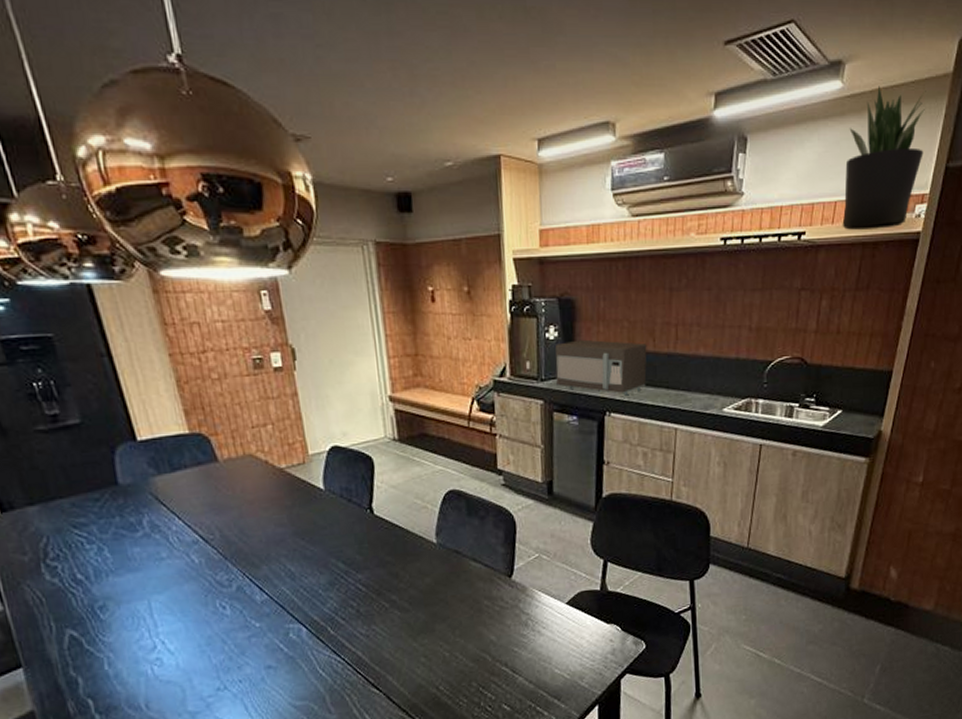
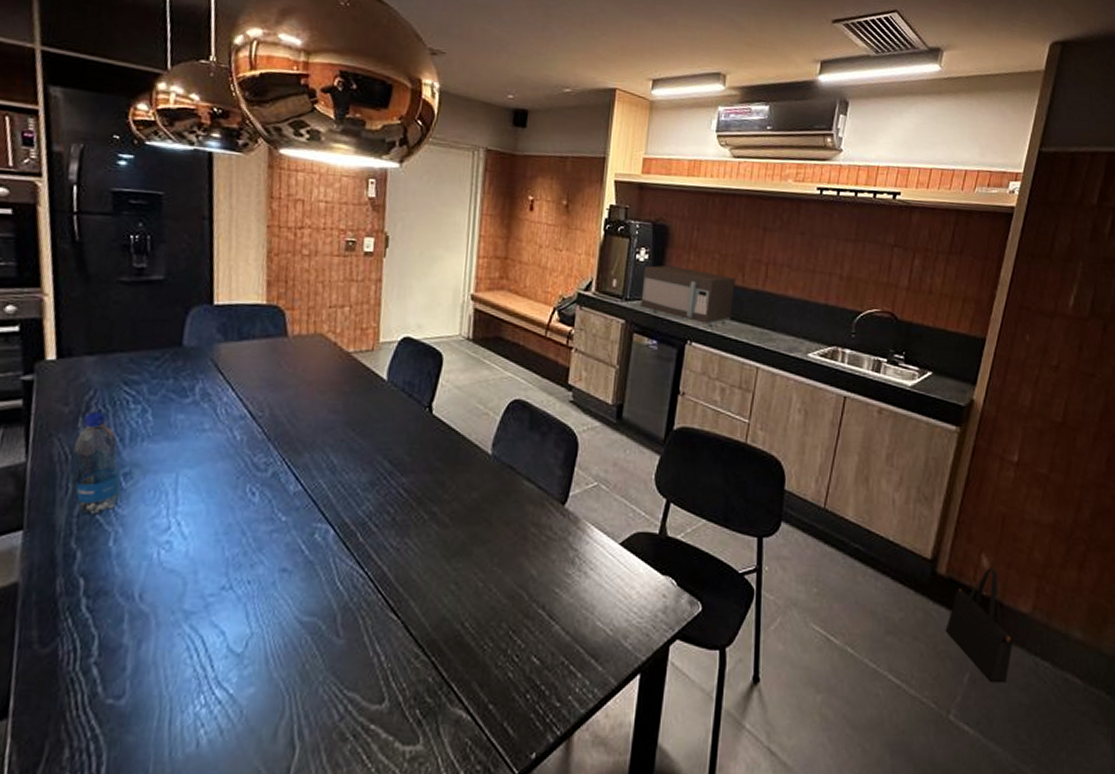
bottle: none [44,557,102,646] -> present [74,413,121,515]
planter: present [842,86,925,230] -> none [937,73,1018,200]
tote bag: none [859,577,918,669] -> present [945,568,1013,682]

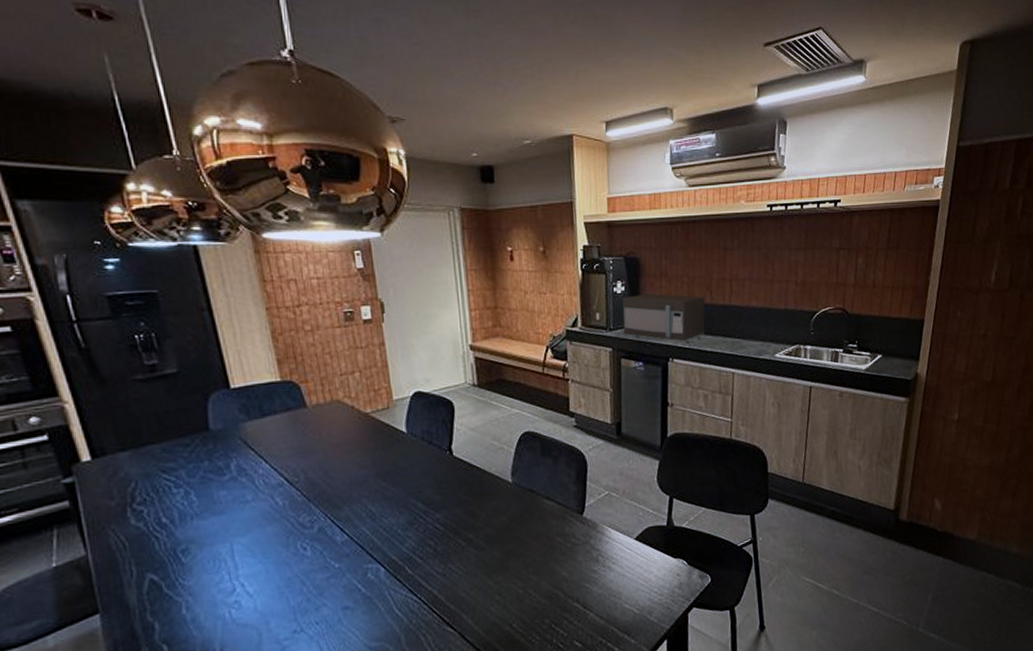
bottle: present [74,413,121,515] -> none [129,501,183,590]
tote bag: present [945,568,1013,682] -> none [910,508,965,597]

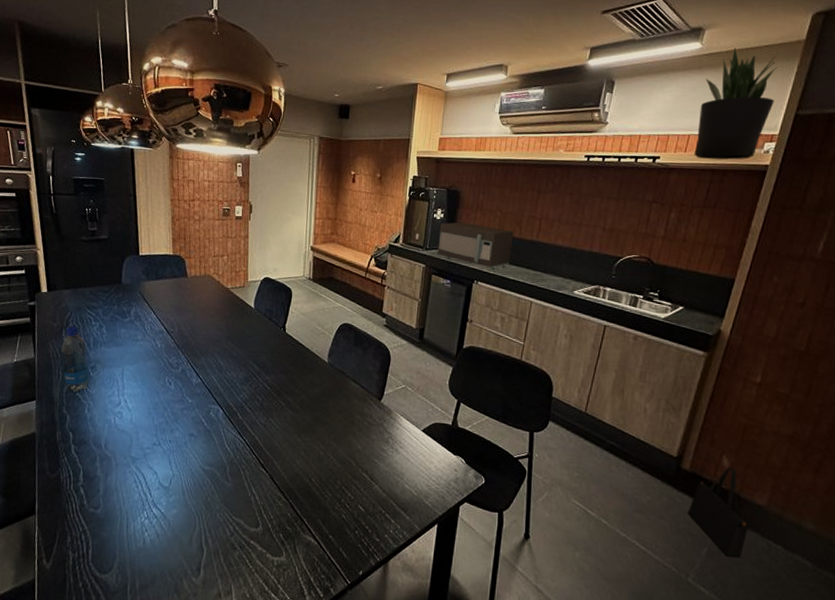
bottle: none [129,501,183,590] -> present [61,327,90,393]
planter: none [872,80,938,198] -> present [694,48,778,160]
tote bag: none [910,508,965,597] -> present [687,467,749,558]

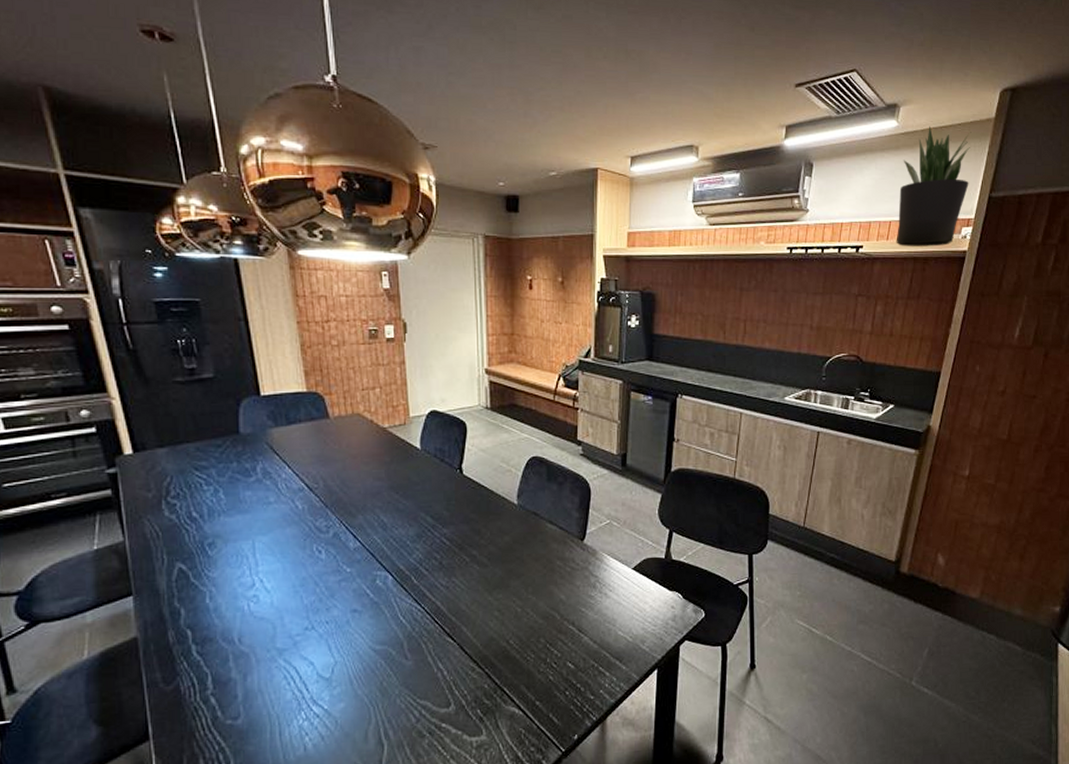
bottle: present [61,327,90,393] -> none [163,496,209,579]
microwave: present [437,222,514,270] -> none [635,329,718,381]
tote bag: present [687,467,749,558] -> none [908,564,965,654]

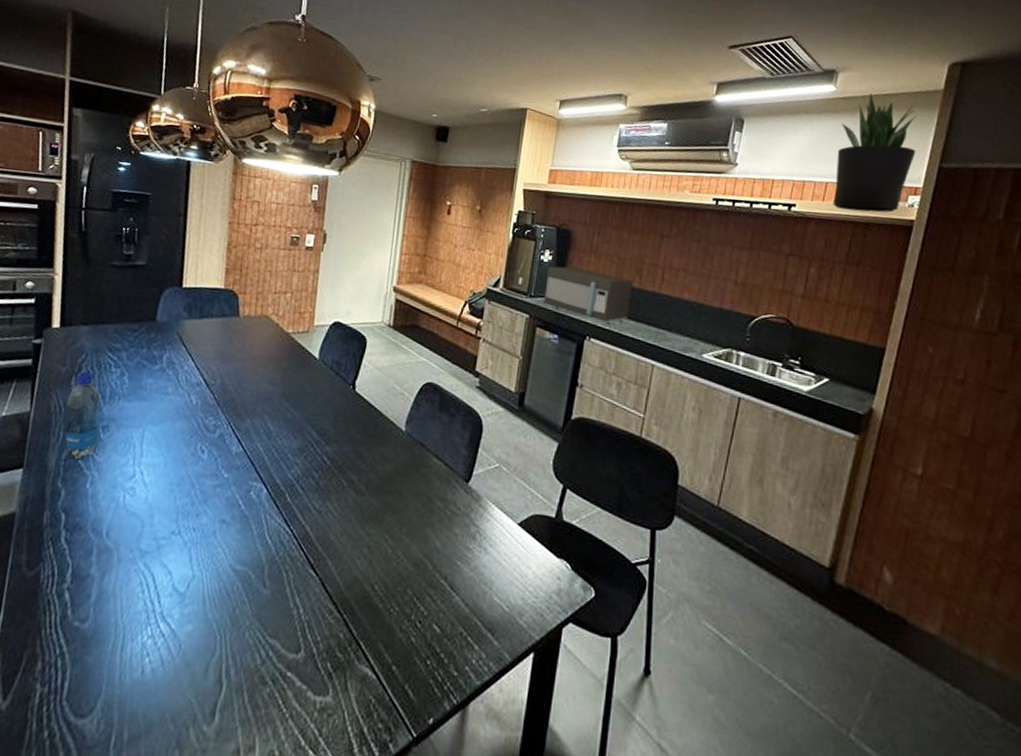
bottle: none [163,496,209,579] -> present [65,373,100,460]
microwave: none [635,329,718,381] -> present [544,266,633,325]

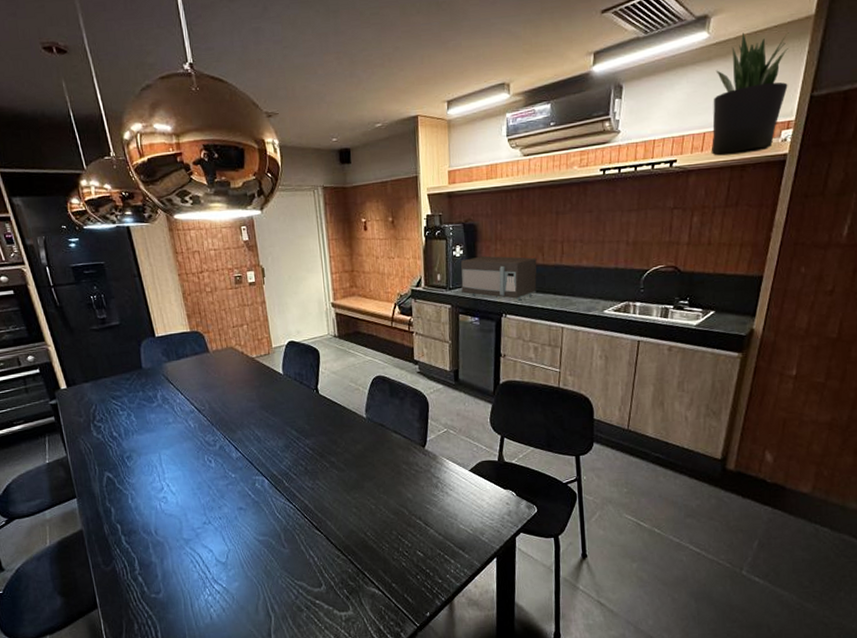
bottle: present [65,373,100,460] -> none [92,419,128,485]

